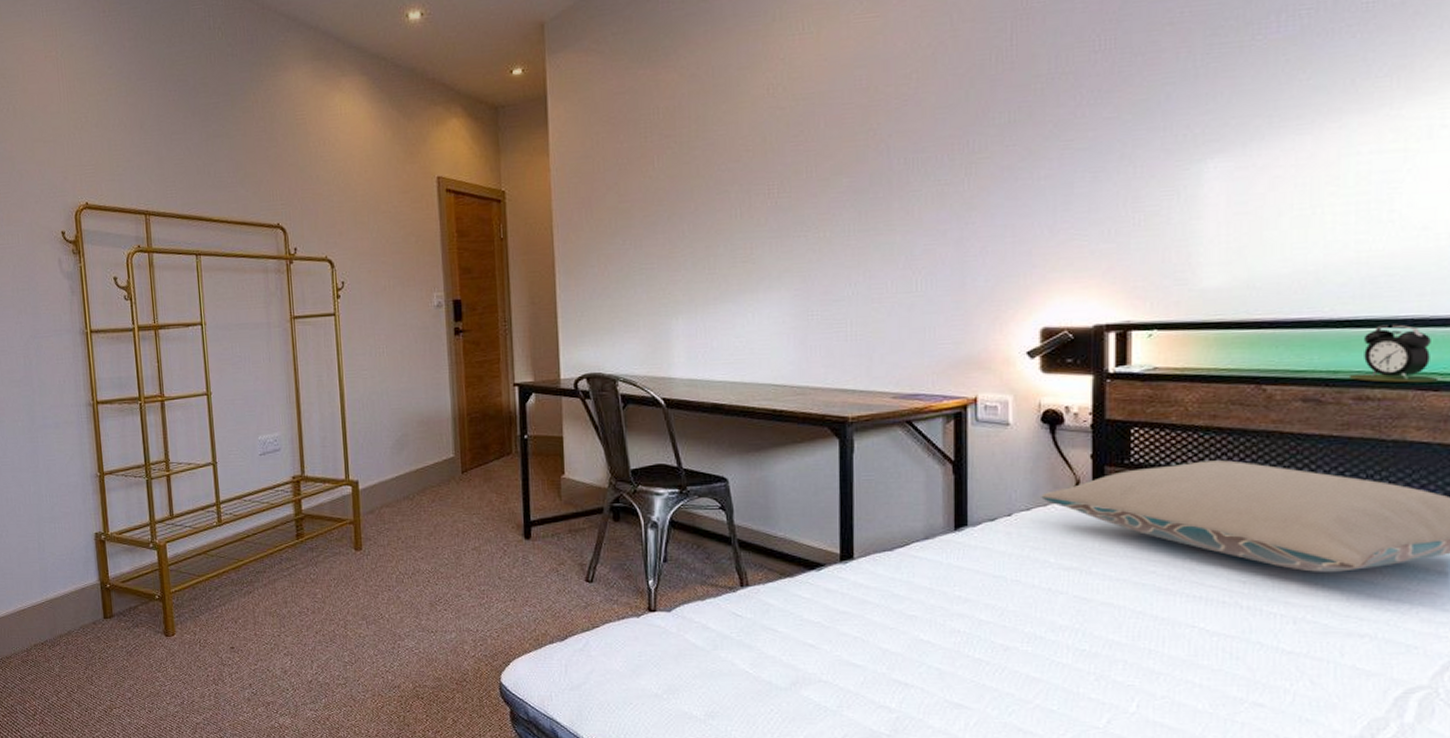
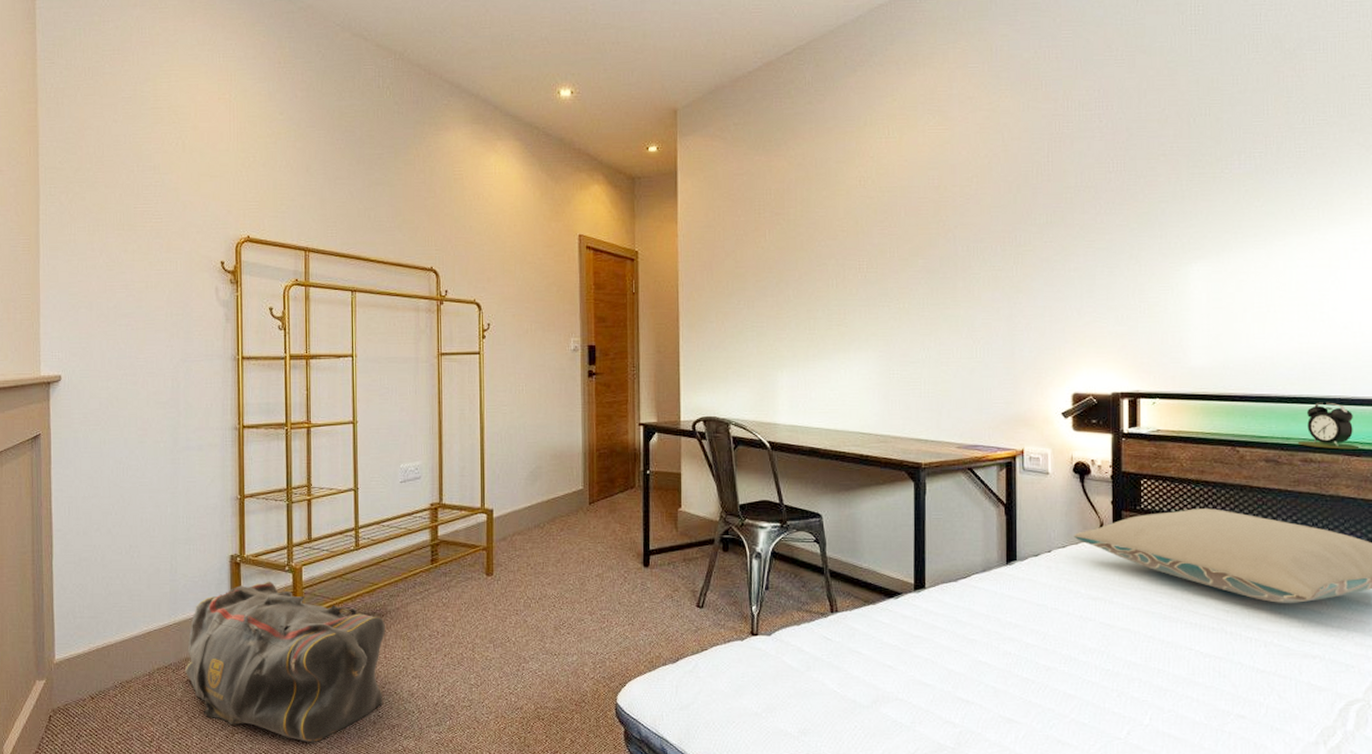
duffel bag: none [60,558,257,719] -> present [184,581,386,743]

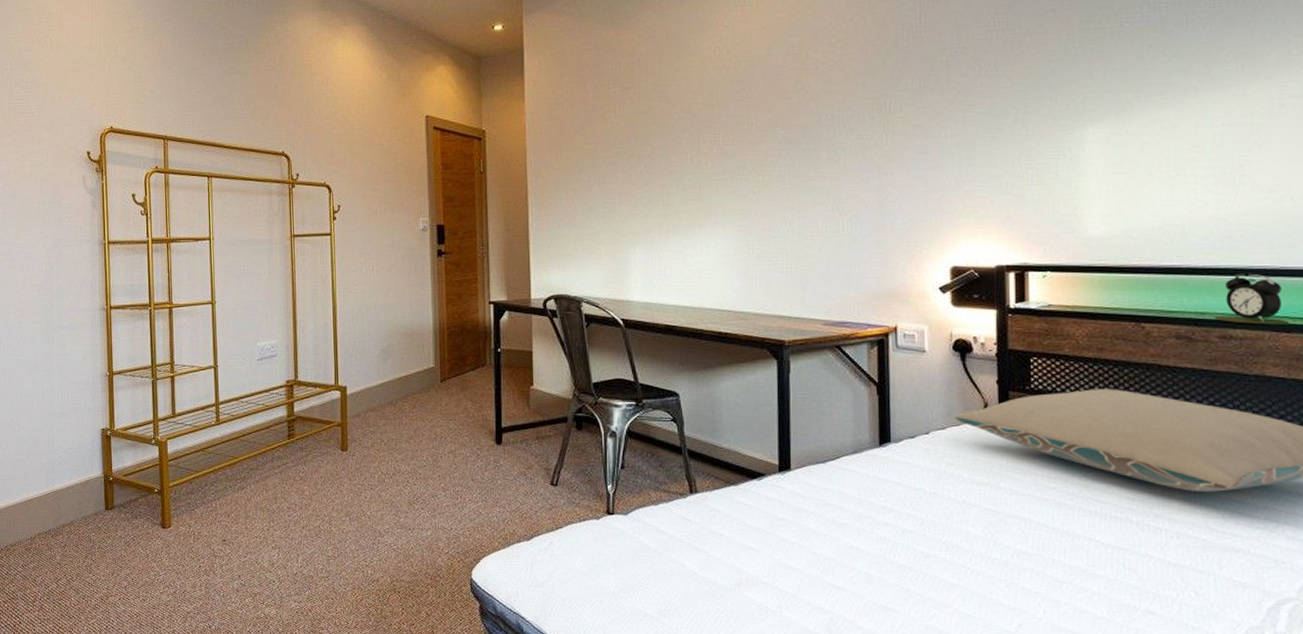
duffel bag: present [184,581,386,743] -> none [62,453,247,608]

